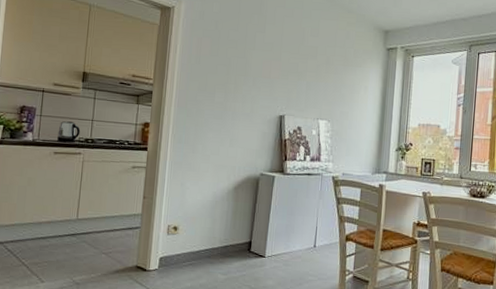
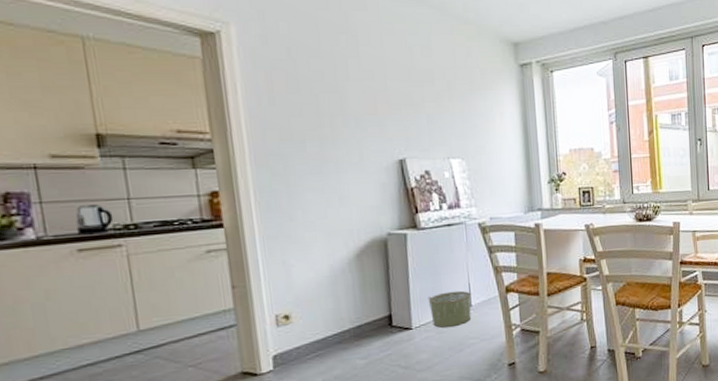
basket: none [282,231,318,262] -> present [428,290,472,328]

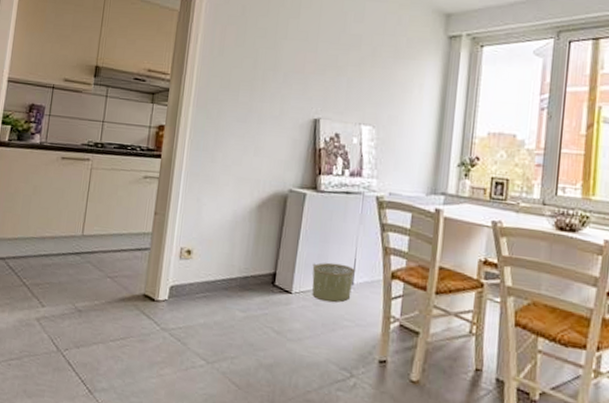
kettle: present [75,204,114,235] -> none [65,122,90,148]

